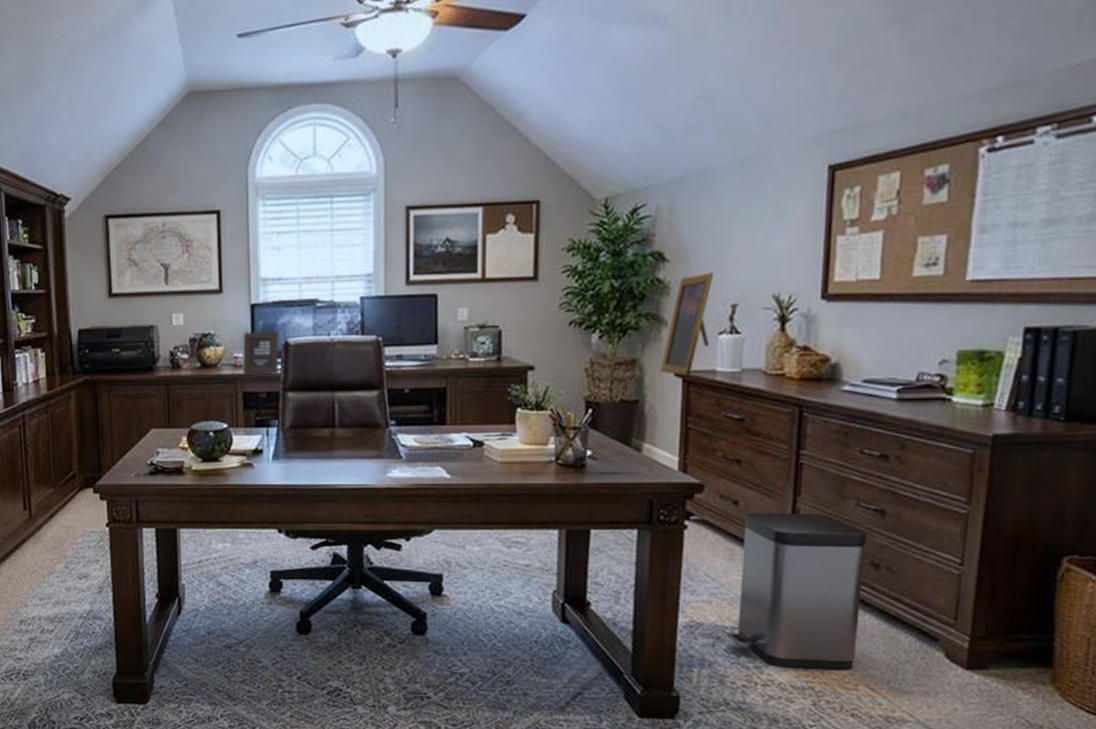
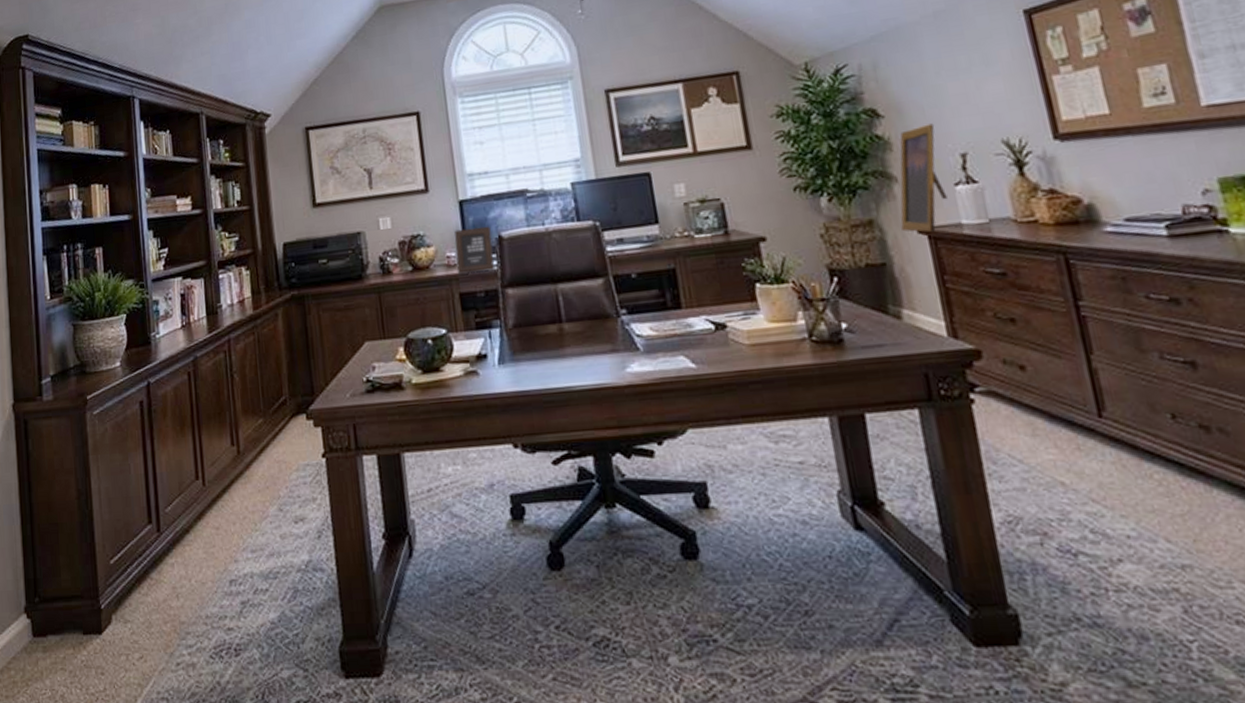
pedal bin: present [725,513,867,670] -> none [1037,372,1219,566]

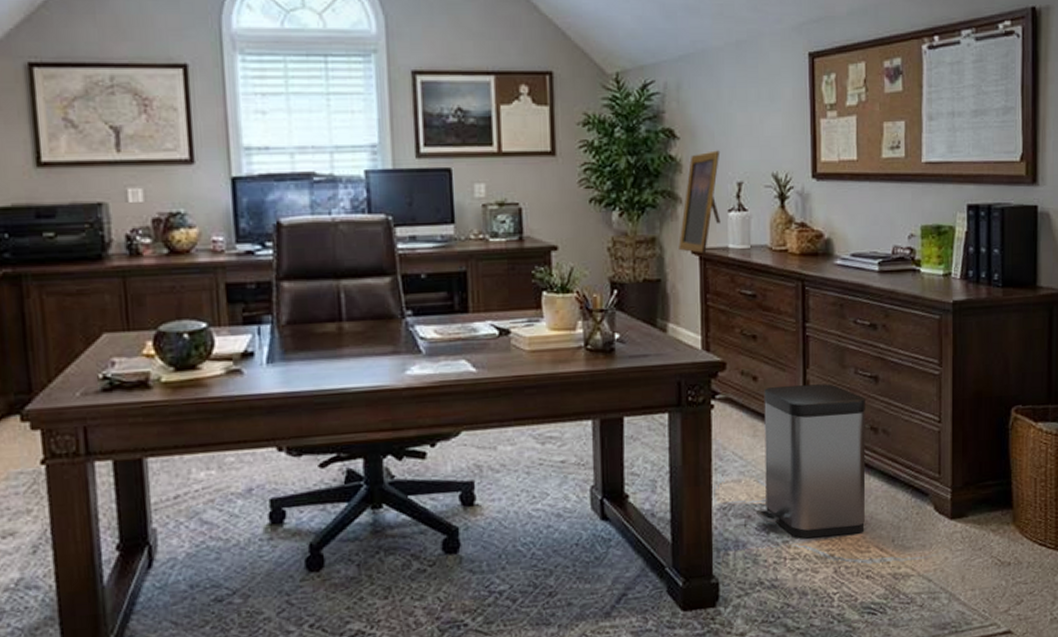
picture frame: present [454,226,494,275] -> none [223,210,270,262]
pedal bin: none [1037,372,1219,566] -> present [755,384,866,539]

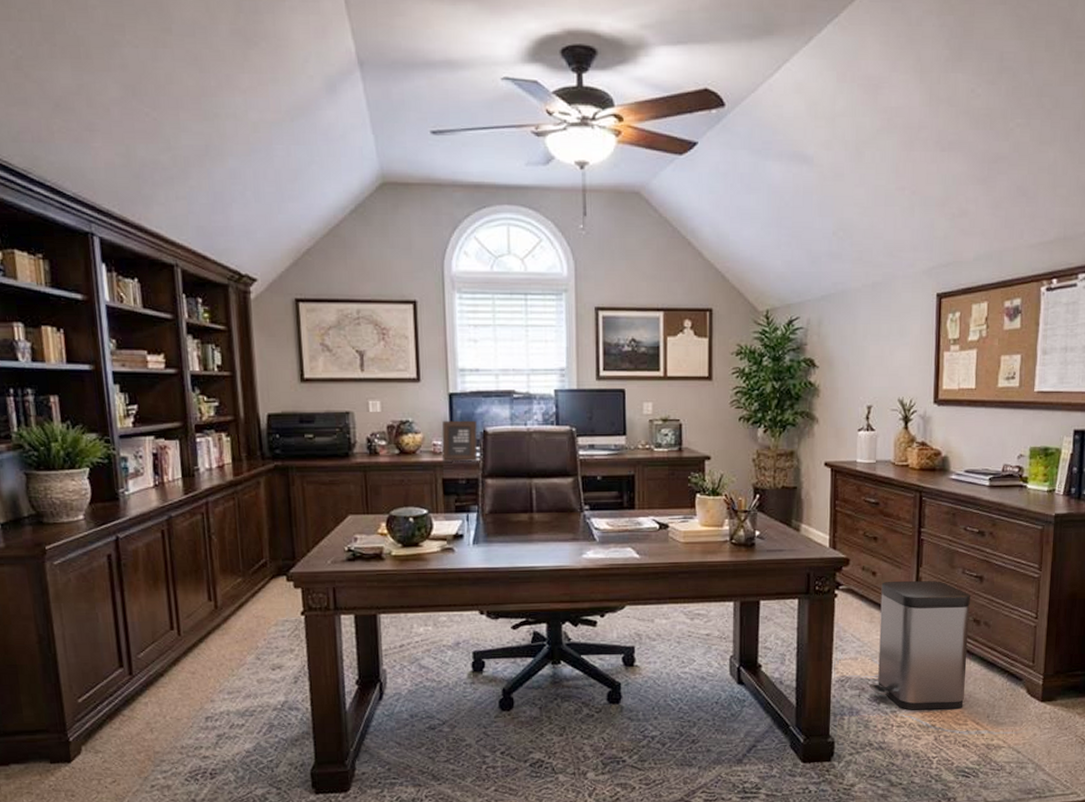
picture frame: none [223,210,270,262] -> present [442,420,478,462]
picture frame: present [679,150,721,253] -> none [813,378,854,466]

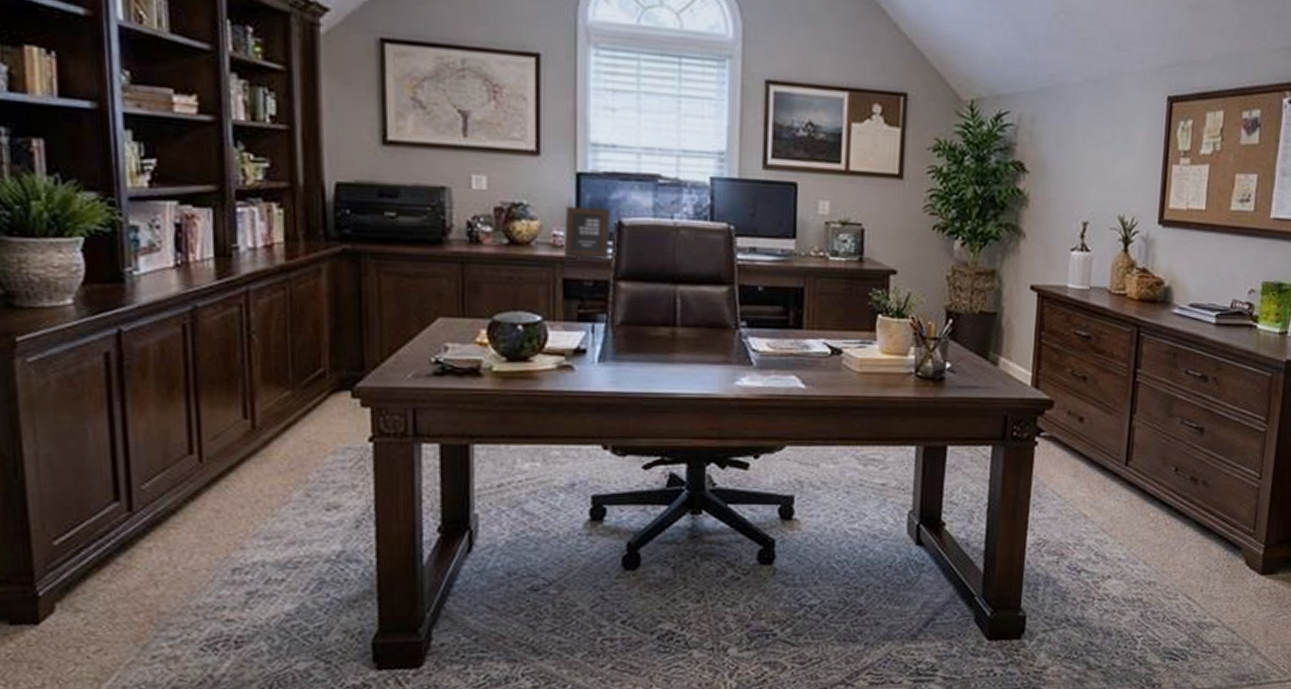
pedal bin: present [868,581,970,710] -> none [1068,430,1189,581]

